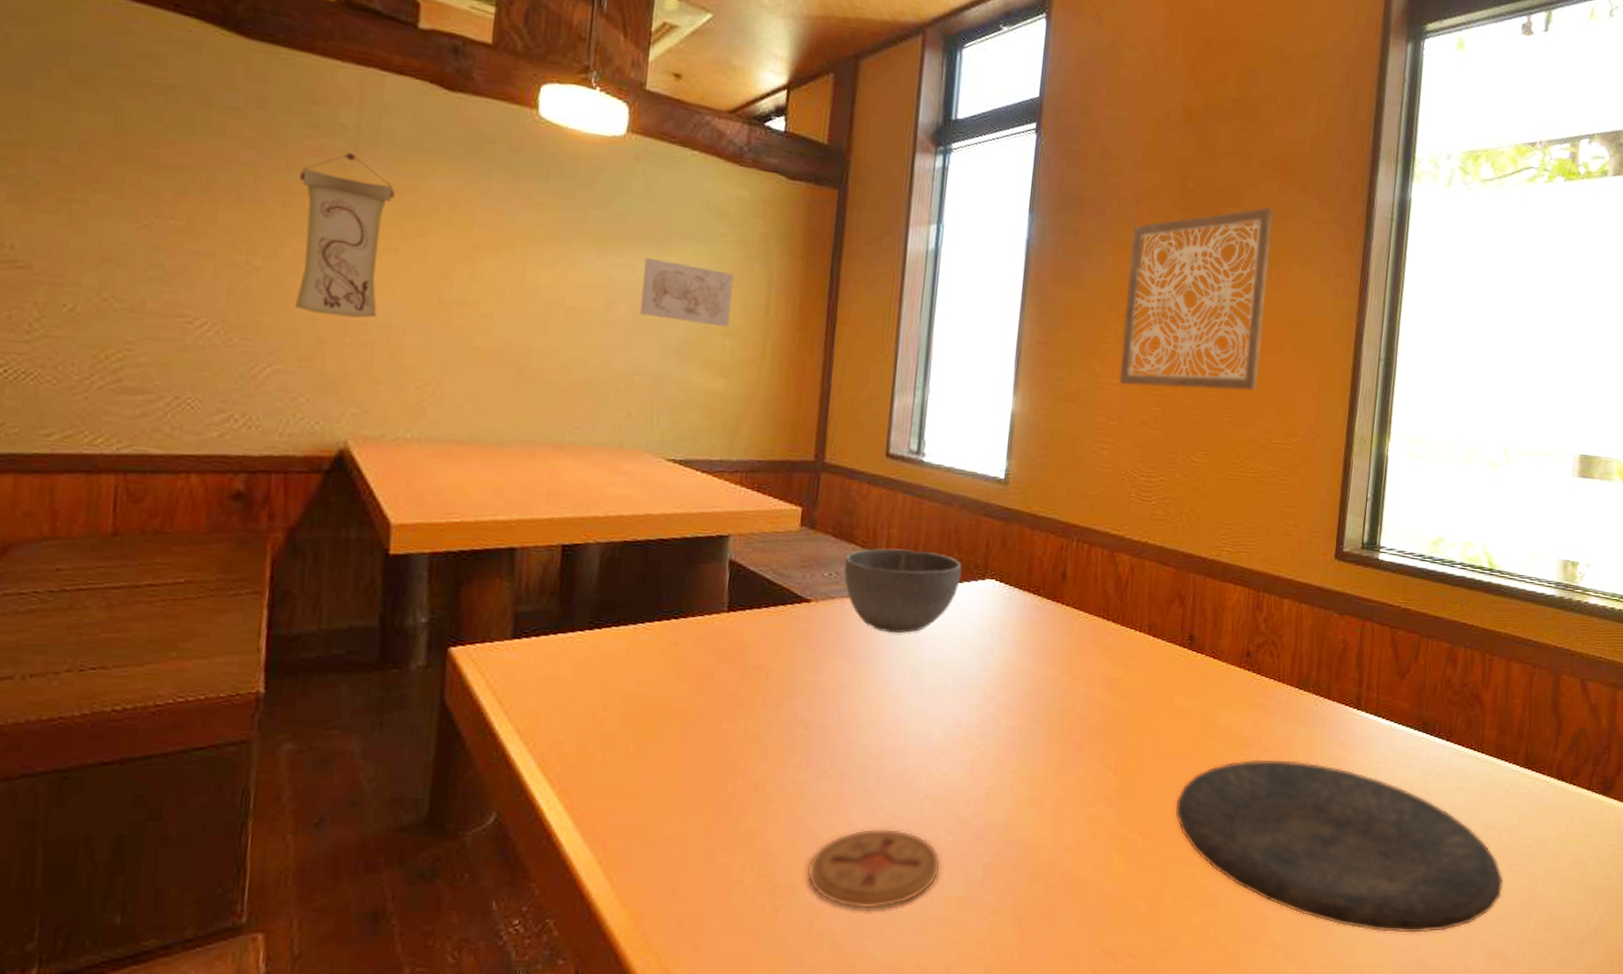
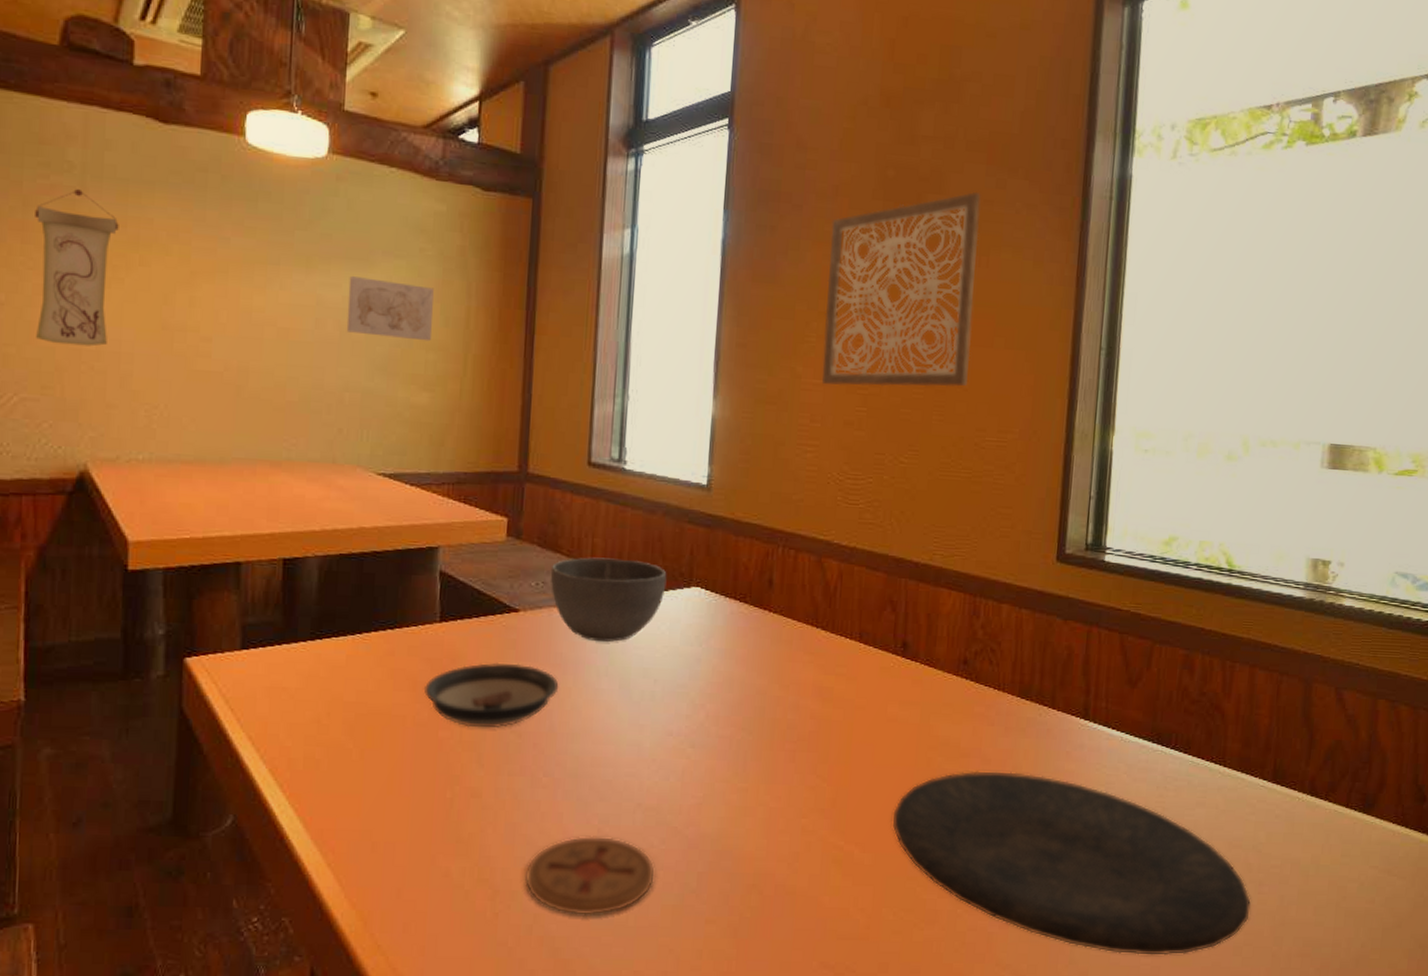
saucer: none [707,653,849,720] -> present [423,662,559,728]

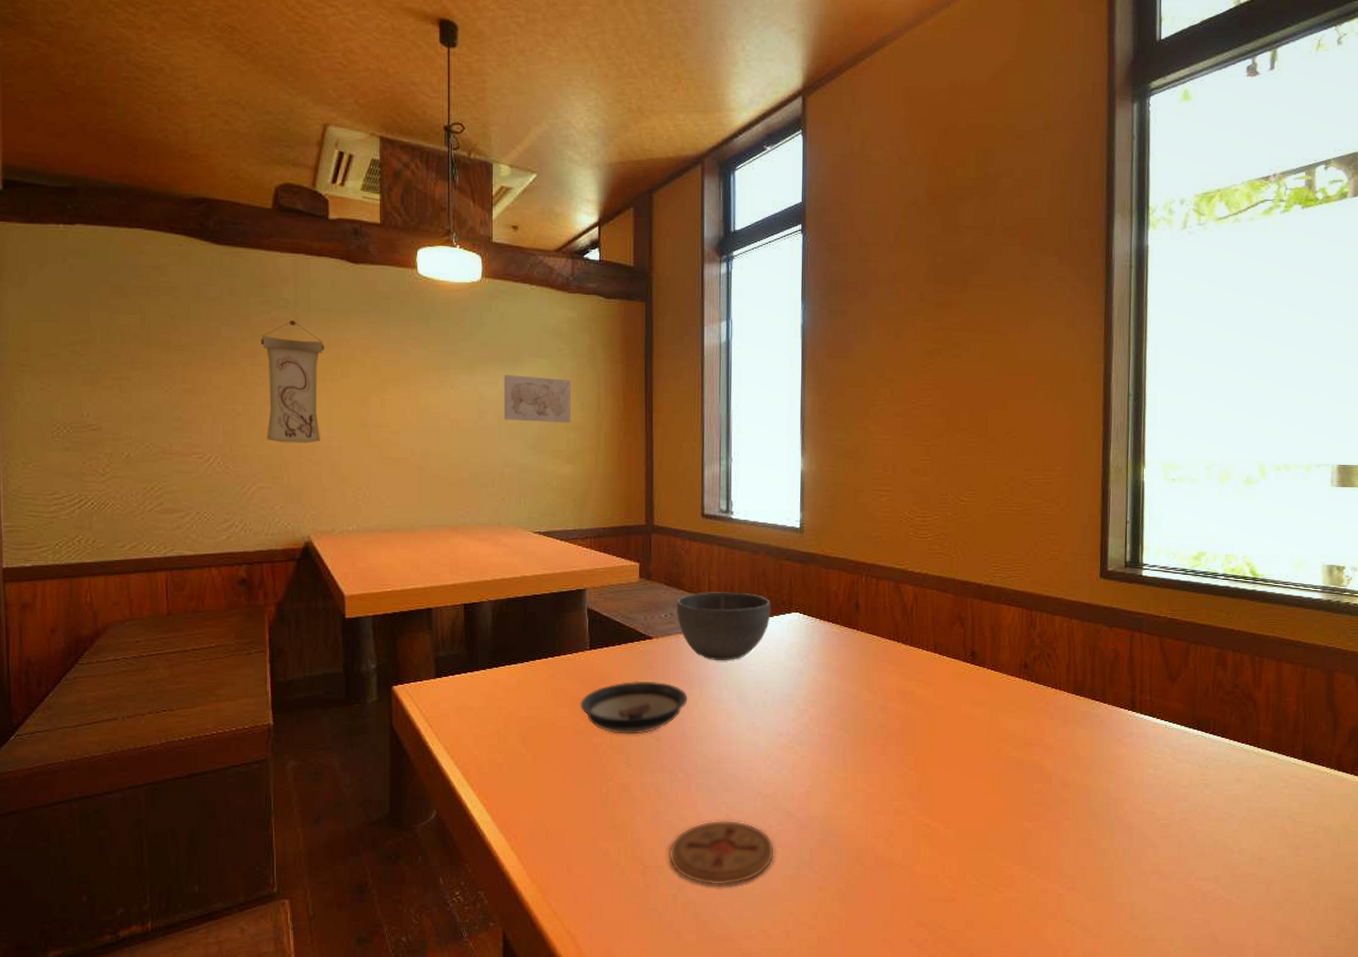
wall art: present [821,192,981,387] -> none [890,270,1018,440]
plate: present [893,771,1251,955] -> none [971,757,1289,911]

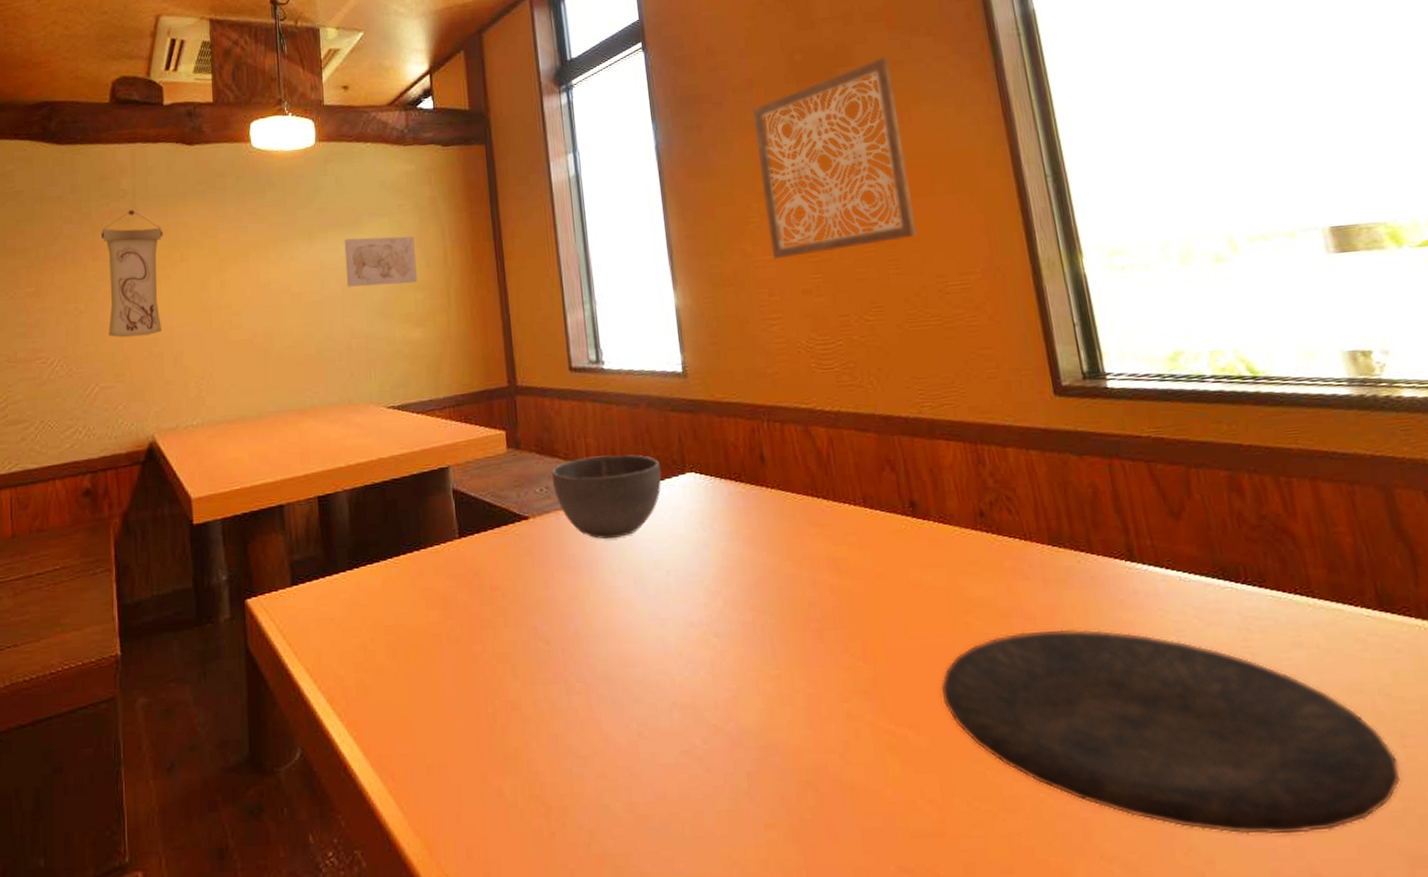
saucer: present [579,681,688,735] -> none [453,570,577,639]
coaster: present [668,820,775,887] -> none [573,739,705,830]
wall art: none [890,270,1018,440] -> present [752,57,917,260]
plate: none [971,757,1289,911] -> present [940,629,1401,835]

